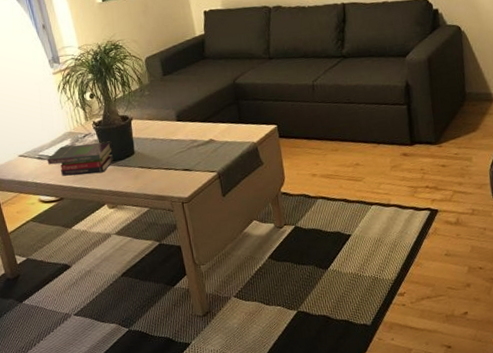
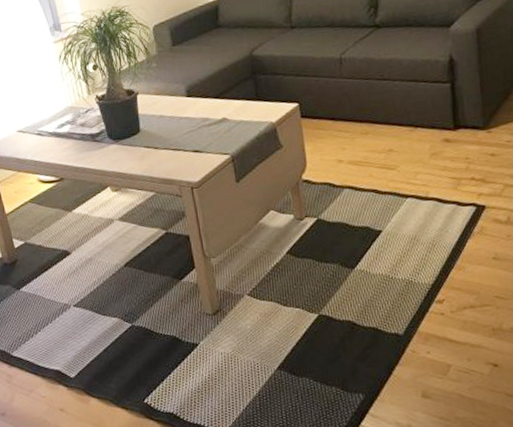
books: present [47,142,114,176] -> none [46,118,118,155]

